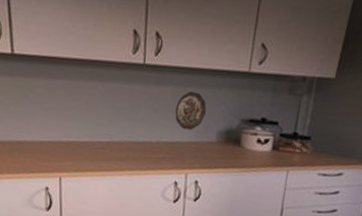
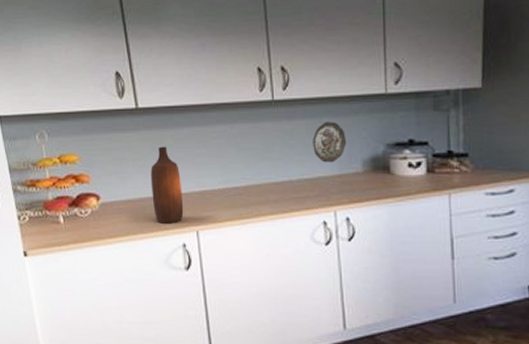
bottle: none [20,94,50,168] -> present [151,146,184,224]

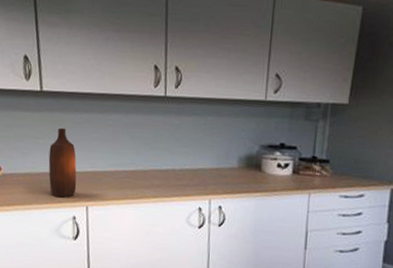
decorative plate: present [313,122,346,163] -> none [196,120,226,157]

